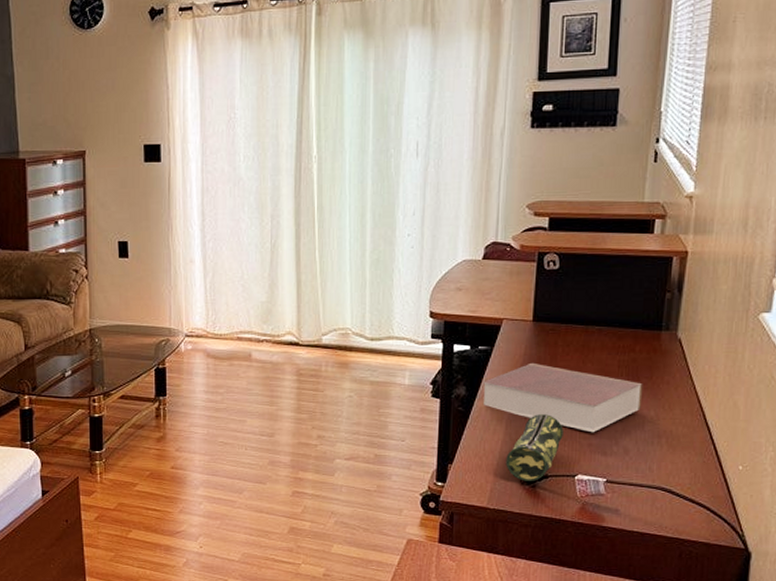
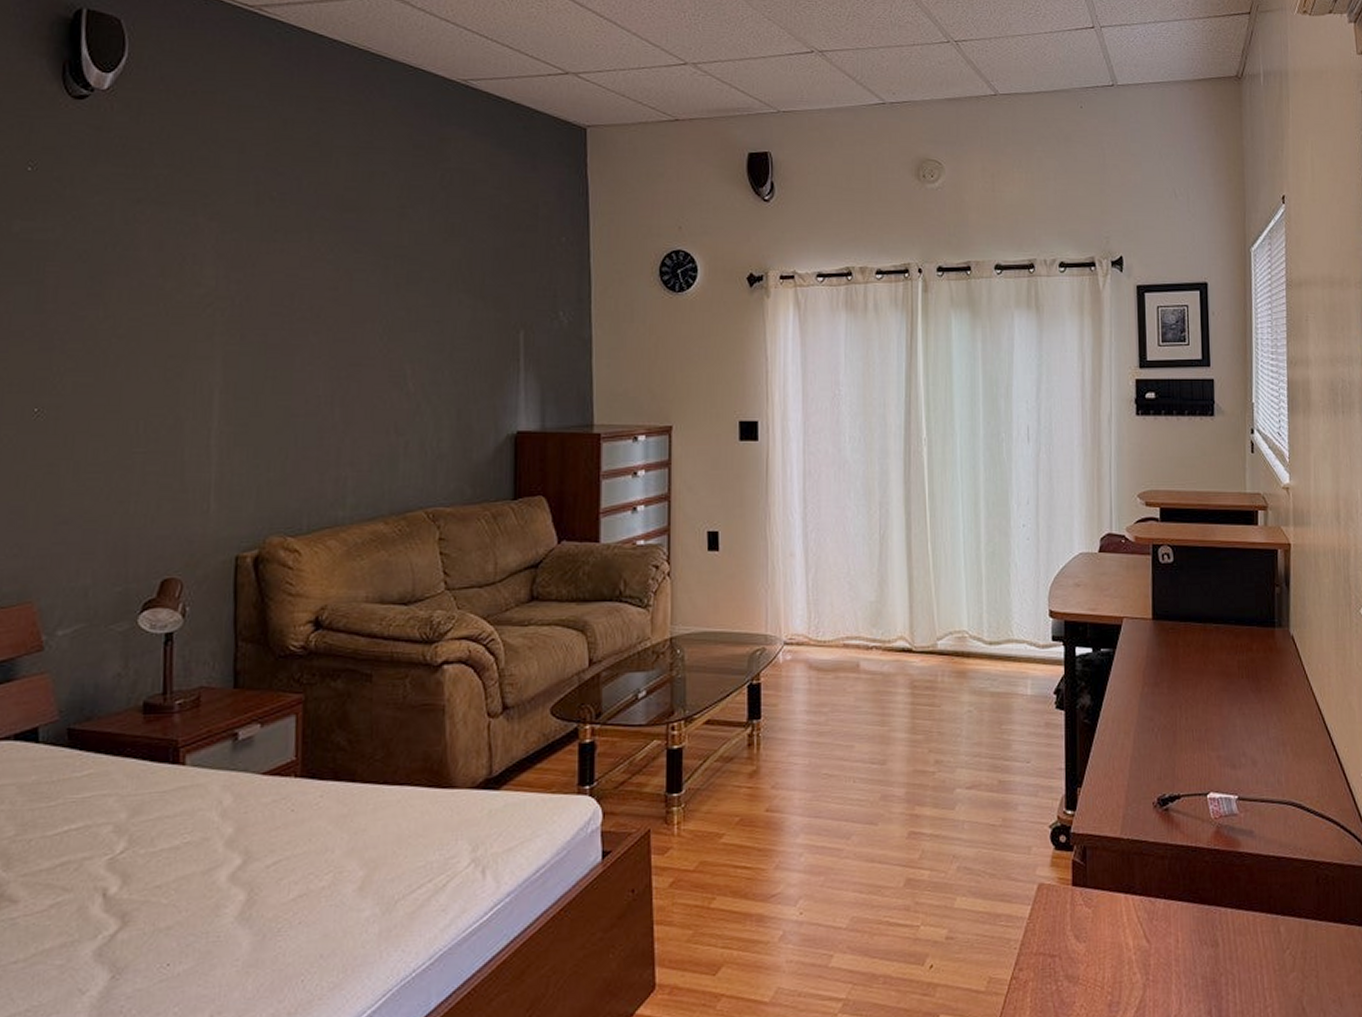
book: present [482,362,643,433] -> none [1106,665,1264,743]
pencil case: present [505,414,563,481] -> none [1136,724,1192,804]

